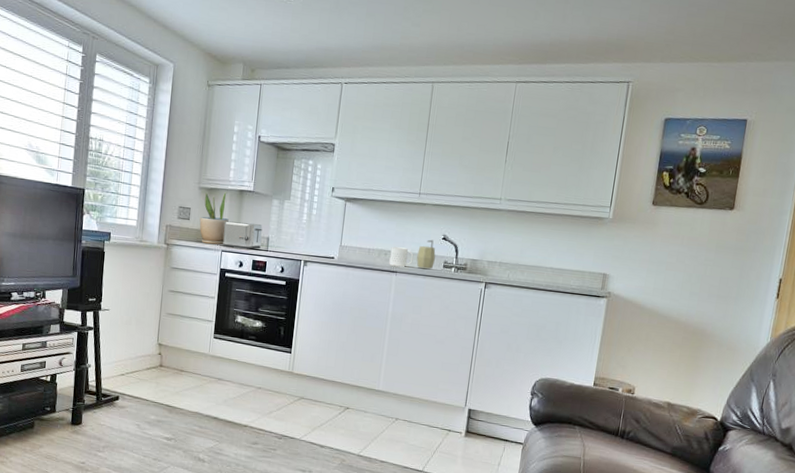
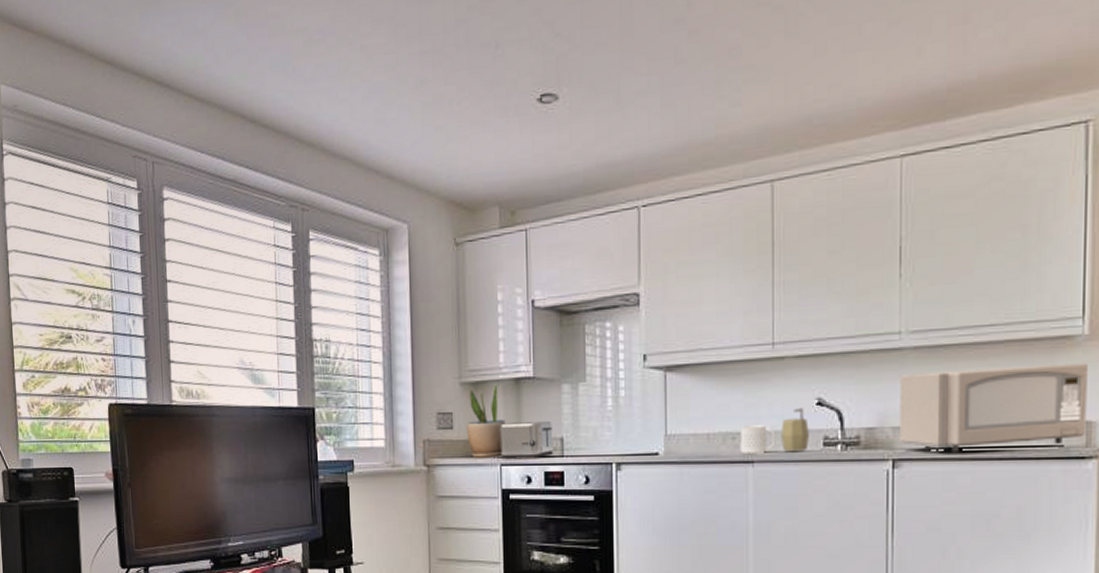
microwave: none [491,227,609,286] -> present [900,363,1088,453]

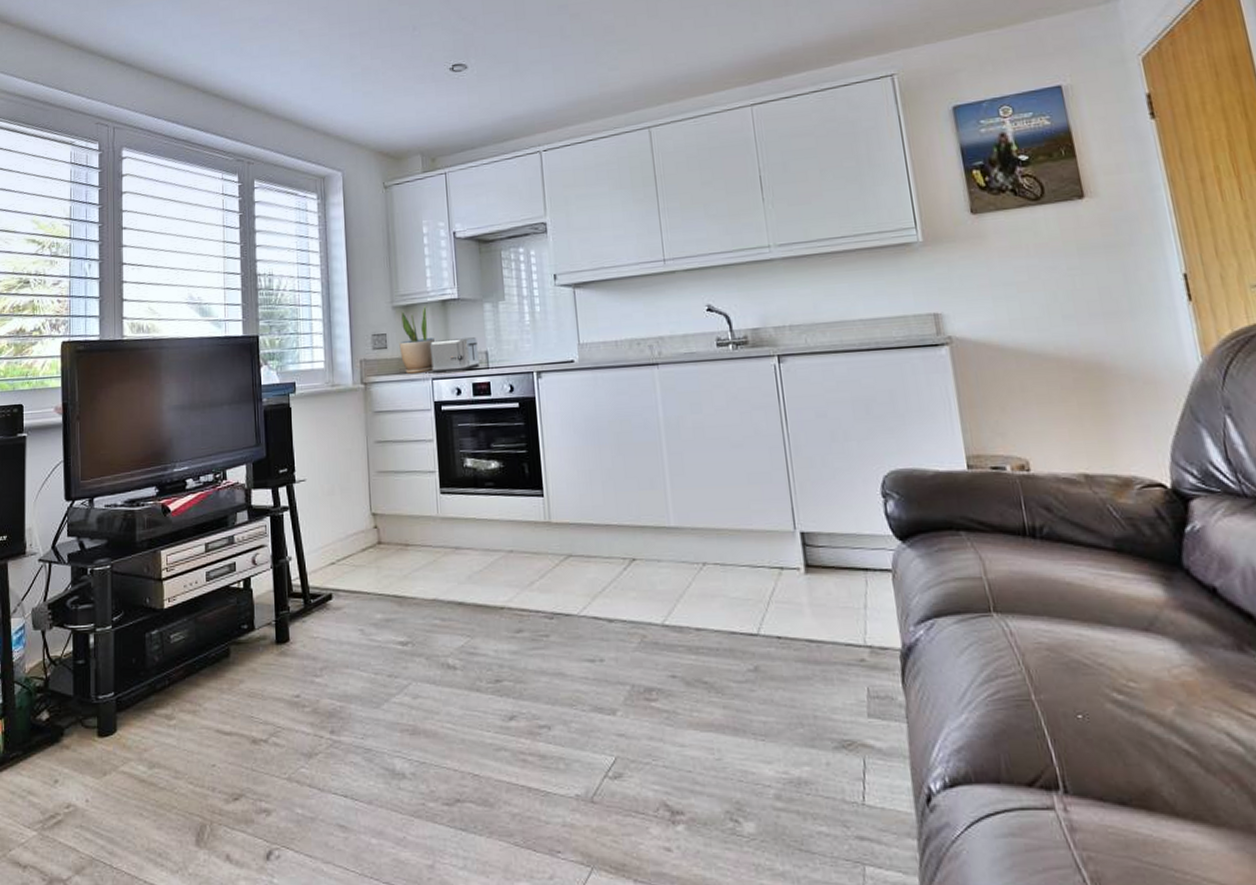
mug: present [740,425,776,453] -> none [643,331,676,357]
soap dispenser: present [781,407,809,452] -> none [678,314,704,354]
microwave: present [900,363,1088,453] -> none [774,265,935,346]

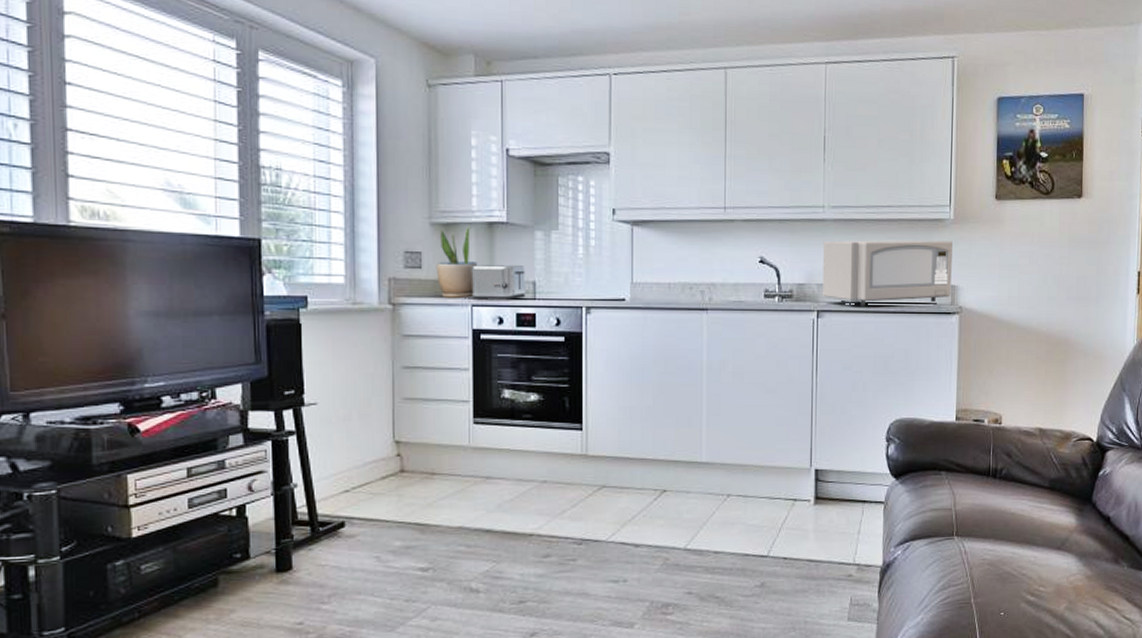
microwave: none [774,265,935,346] -> present [823,239,953,306]

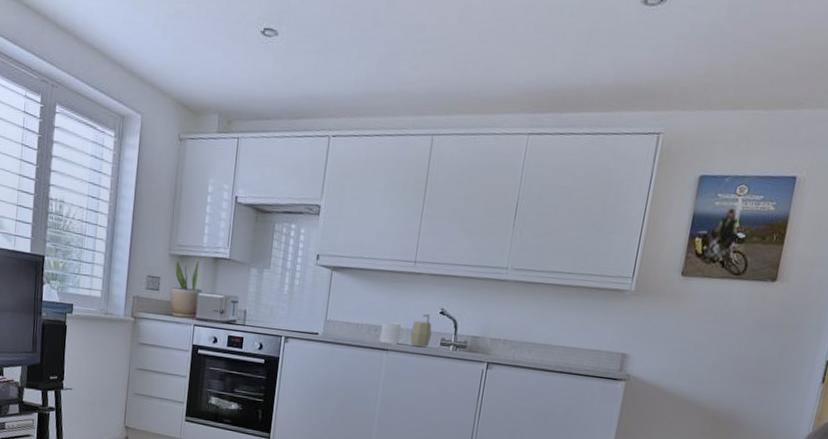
mug: none [696,277,726,302] -> present [379,321,407,345]
soap dispenser: none [730,264,753,302] -> present [410,313,432,348]
microwave: present [823,239,953,306] -> none [494,300,630,367]

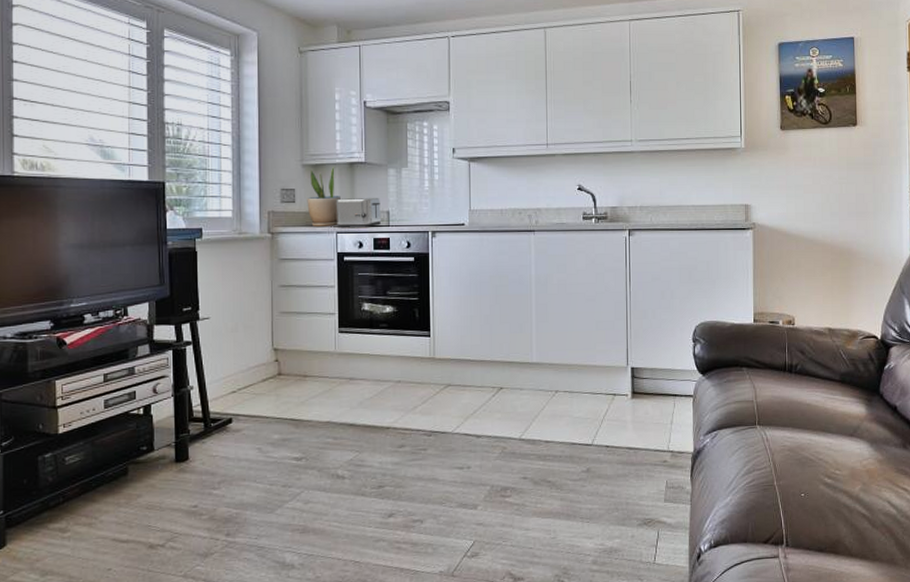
mug: present [379,321,407,345] -> none [525,204,550,225]
soap dispenser: present [410,313,432,348] -> none [554,191,573,224]

